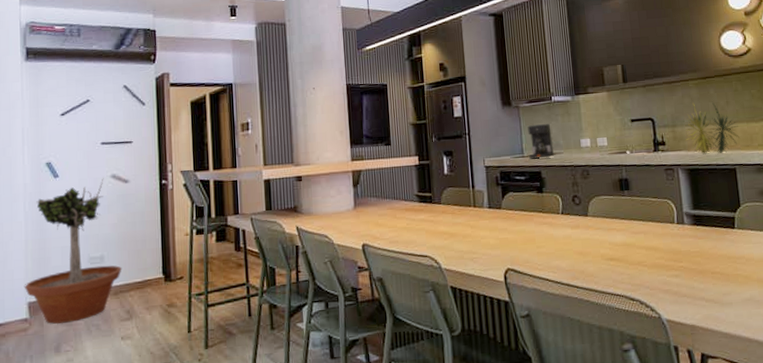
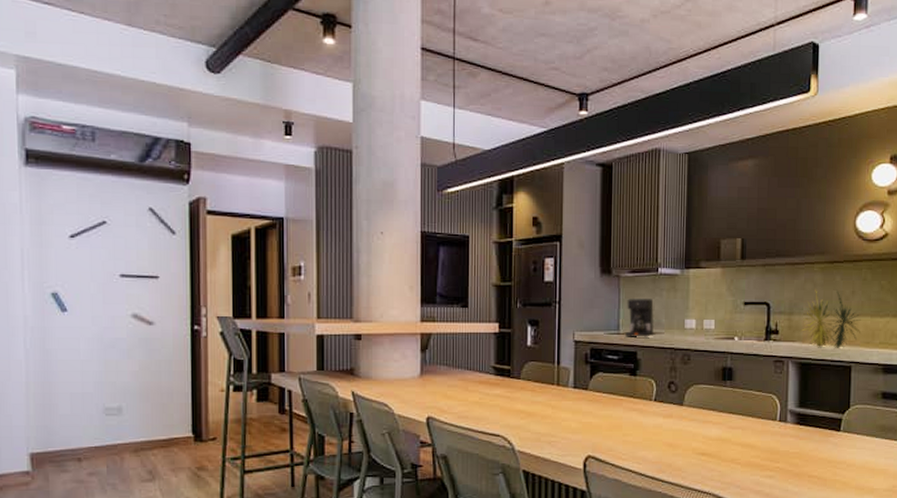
potted tree: present [24,178,122,324] -> none [24,317,144,479]

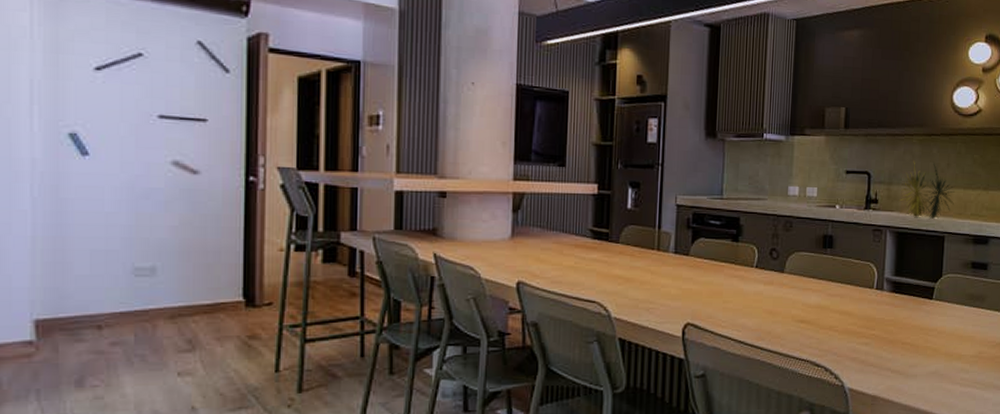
coffee maker: present [625,299,654,337] -> none [729,163,758,203]

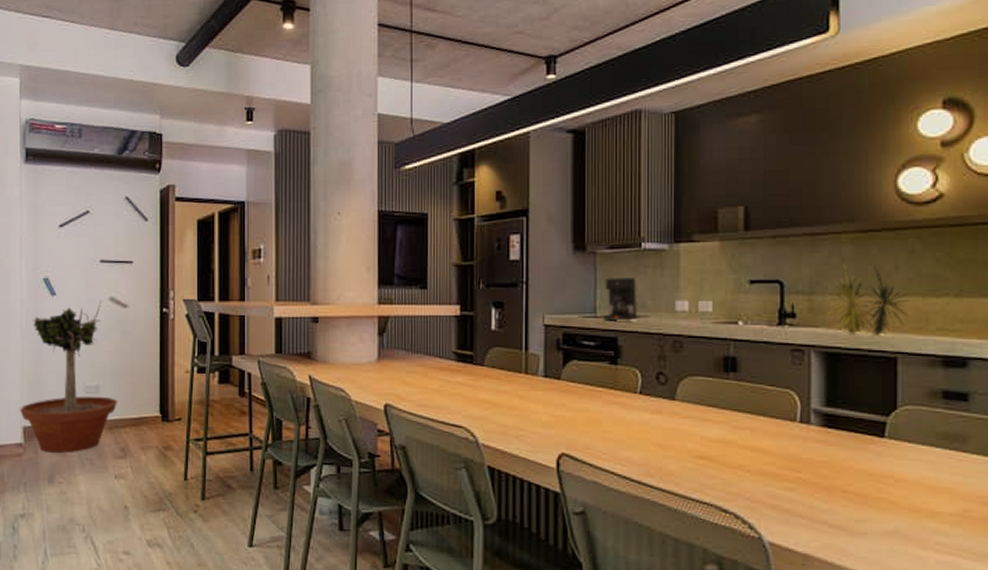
potted tree: none [28,164,184,350] -> present [19,300,118,453]
coffee maker: none [729,163,758,203] -> present [603,278,638,321]

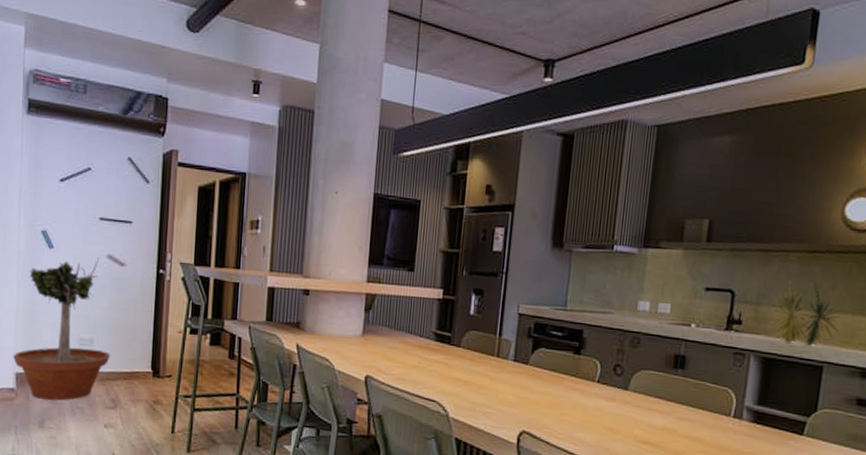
coffee maker: present [603,278,638,321] -> none [572,275,606,316]

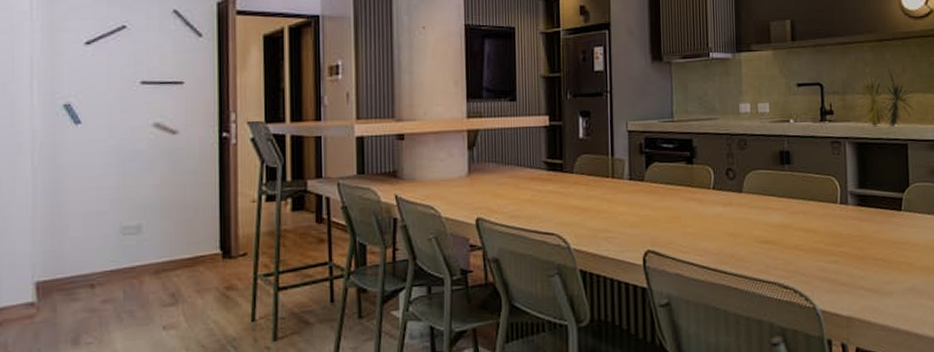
potted tree: present [12,257,111,400] -> none [30,127,166,310]

